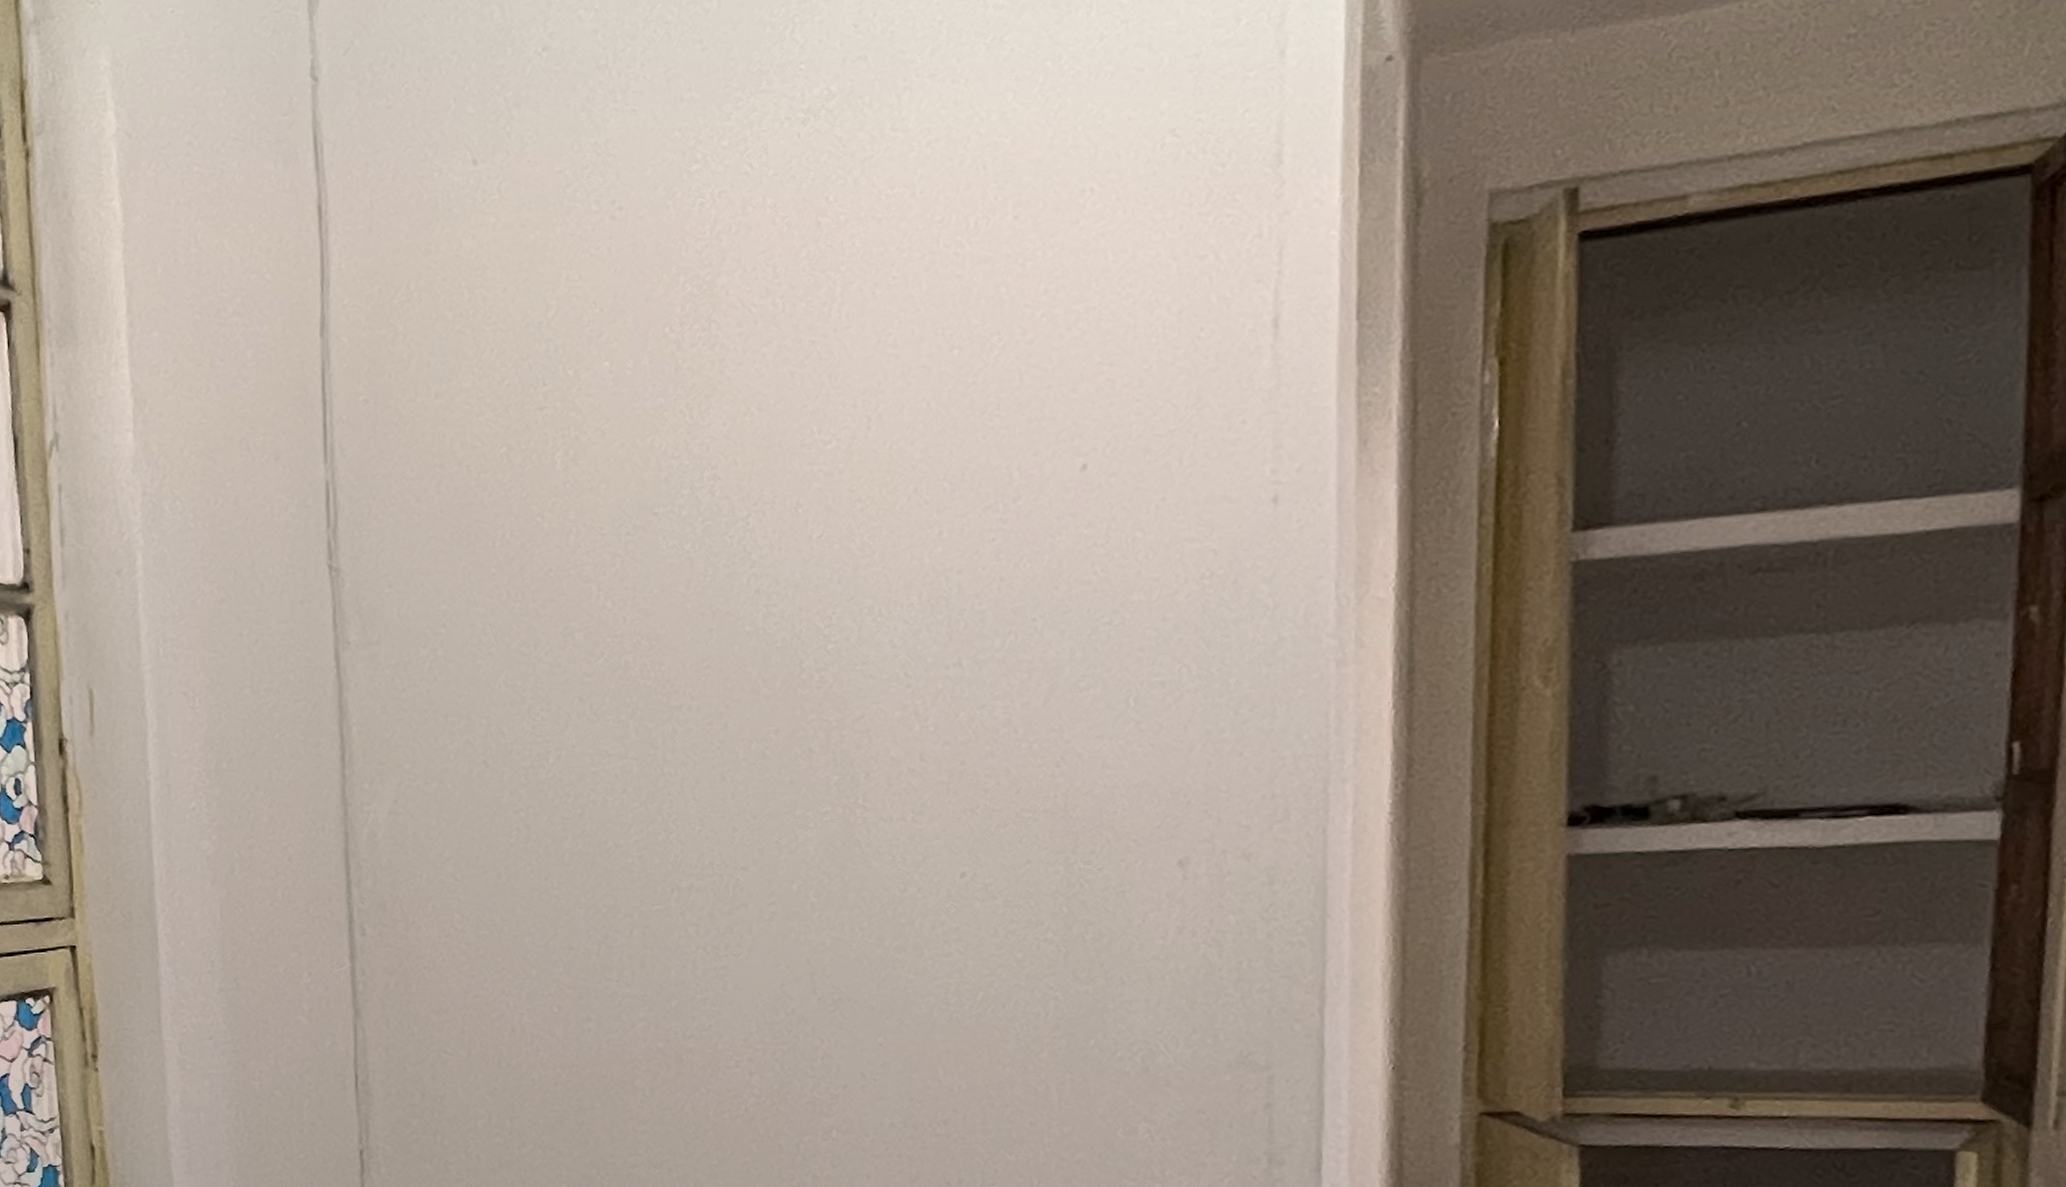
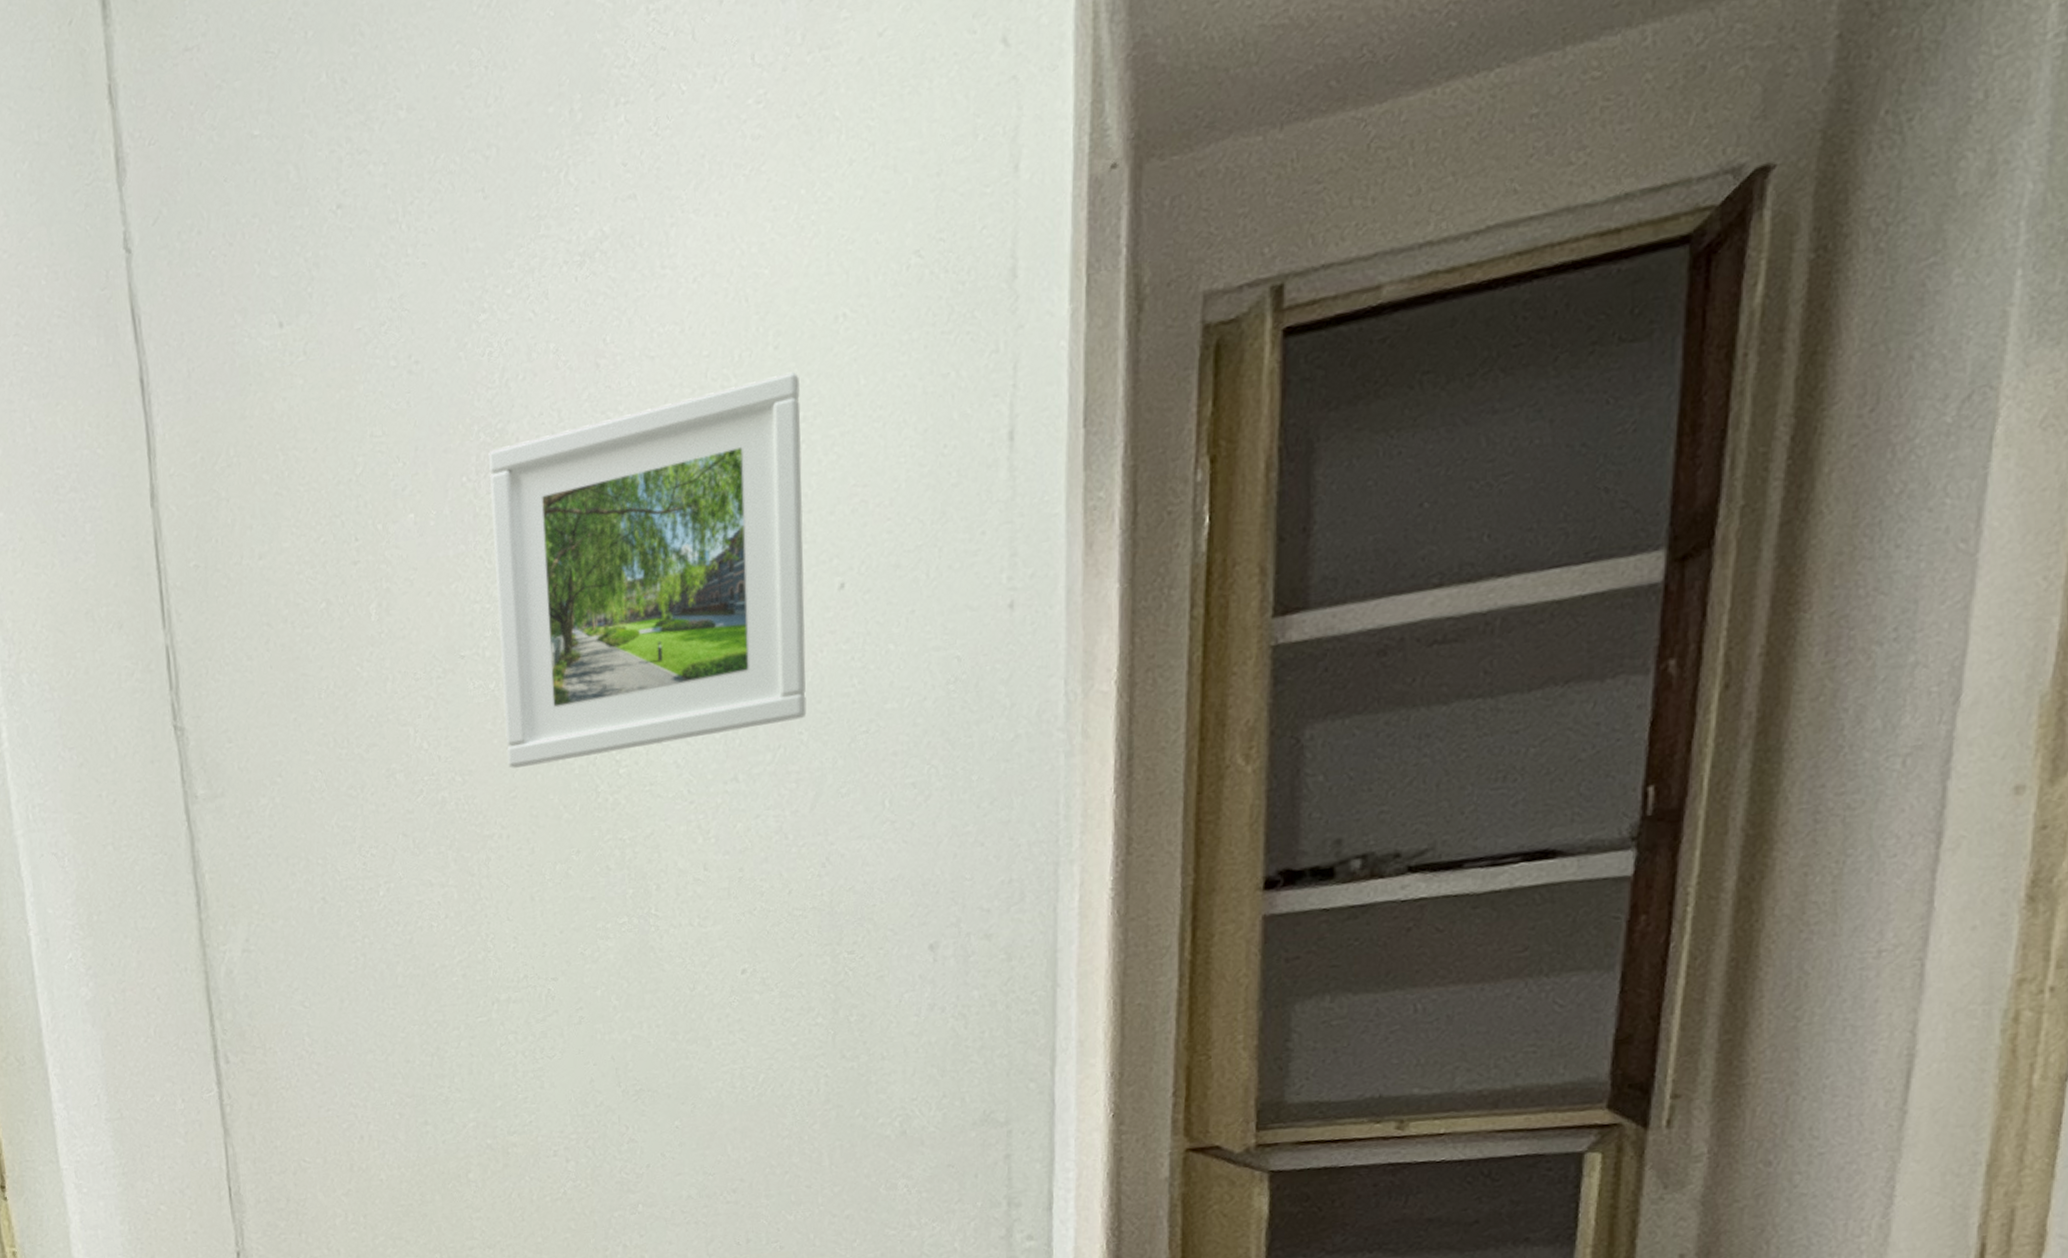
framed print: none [694,243,1042,636] -> present [488,371,807,768]

